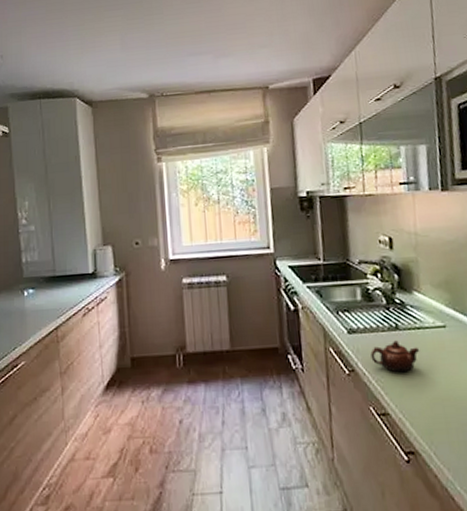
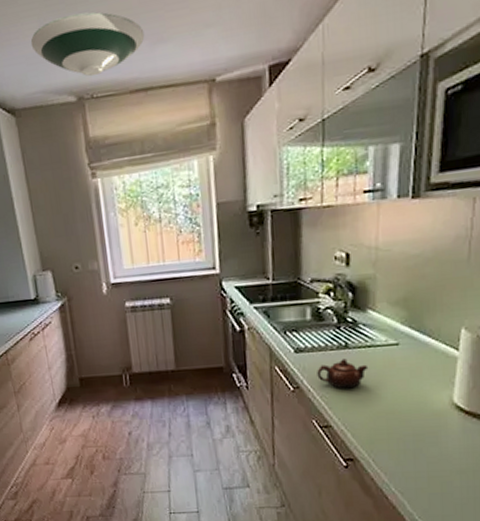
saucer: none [112,31,210,79] -> present [30,12,145,77]

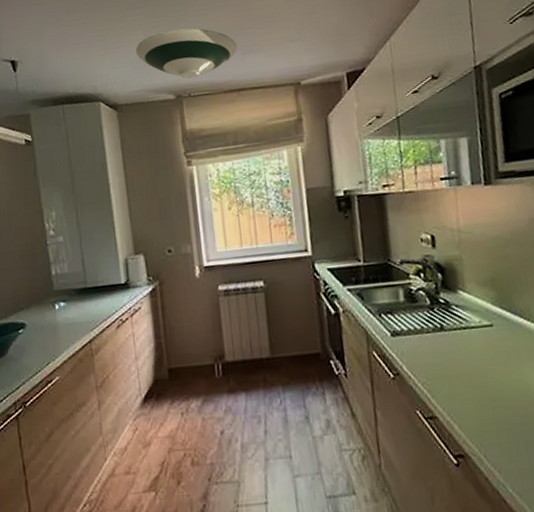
teapot: present [317,358,369,390] -> none [415,341,467,375]

